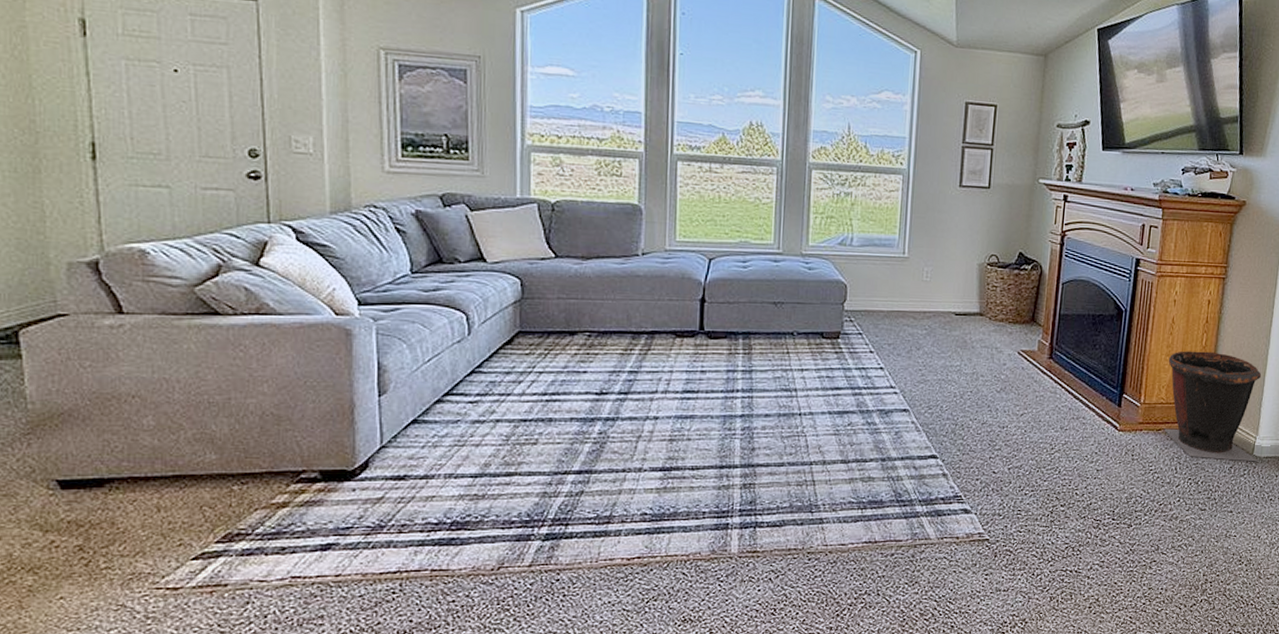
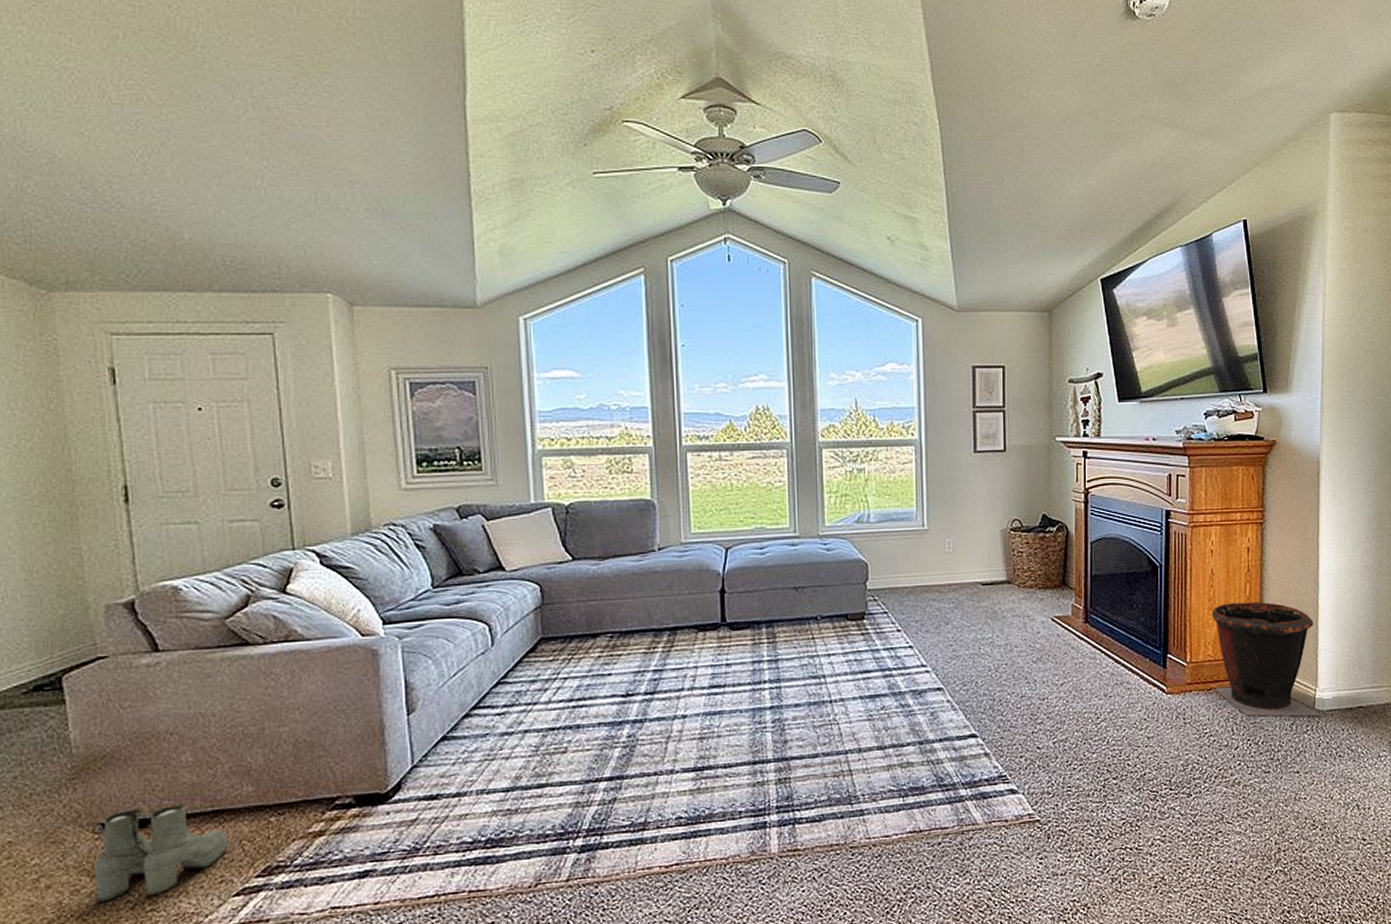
boots: none [46,467,189,557] -> present [93,804,229,903]

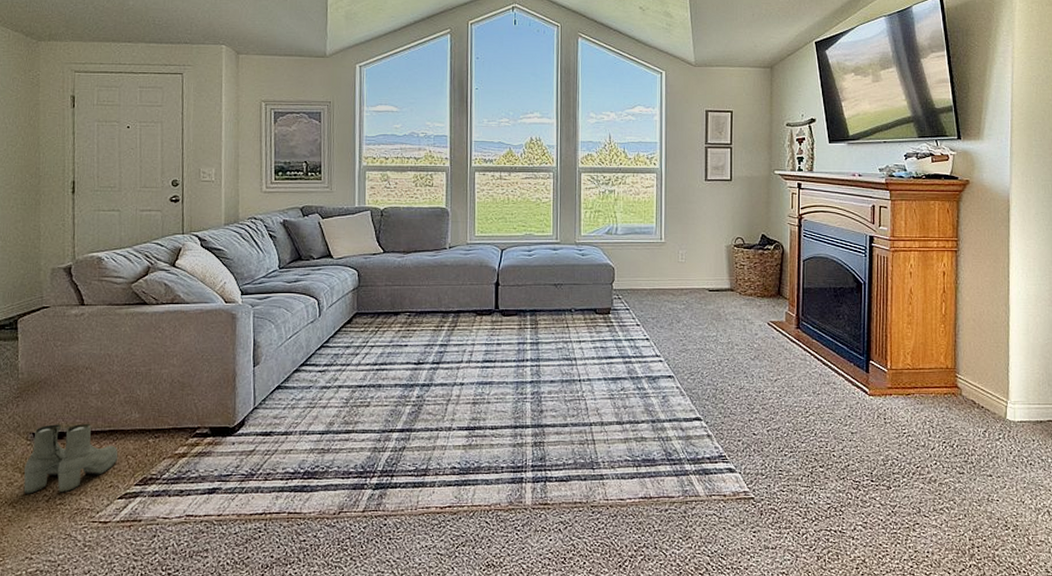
waste bin: present [1211,601,1322,717] -> none [910,319,1013,426]

